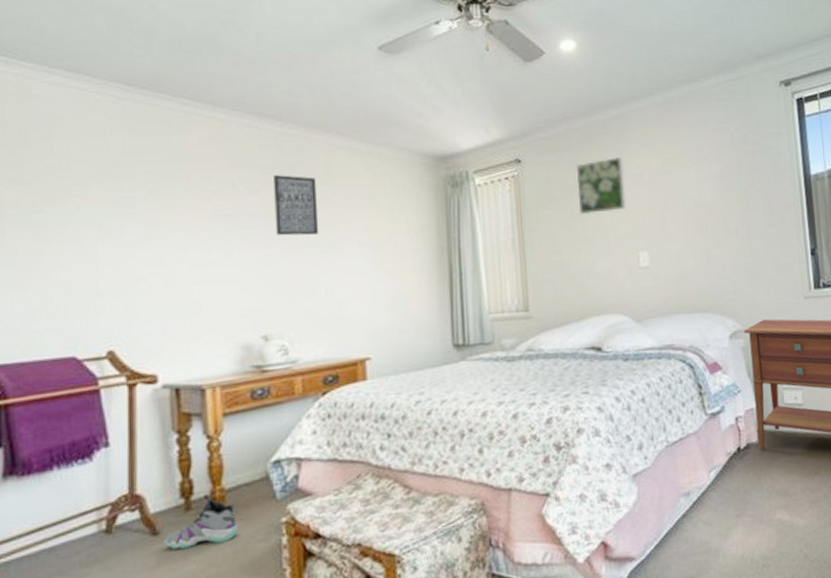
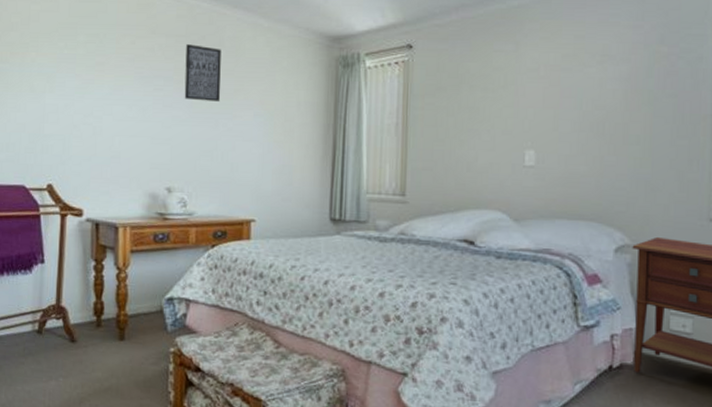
sneaker: present [164,494,239,549] -> none [79,316,136,359]
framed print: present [577,157,626,215] -> none [467,50,519,107]

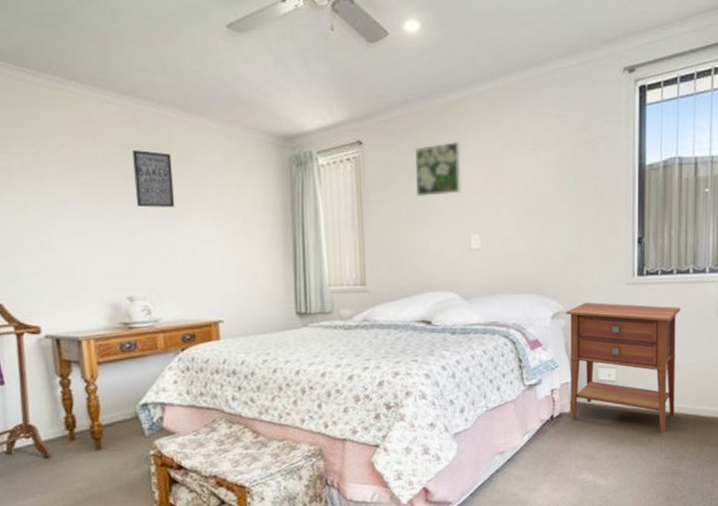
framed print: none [467,50,519,107] -> present [416,142,461,198]

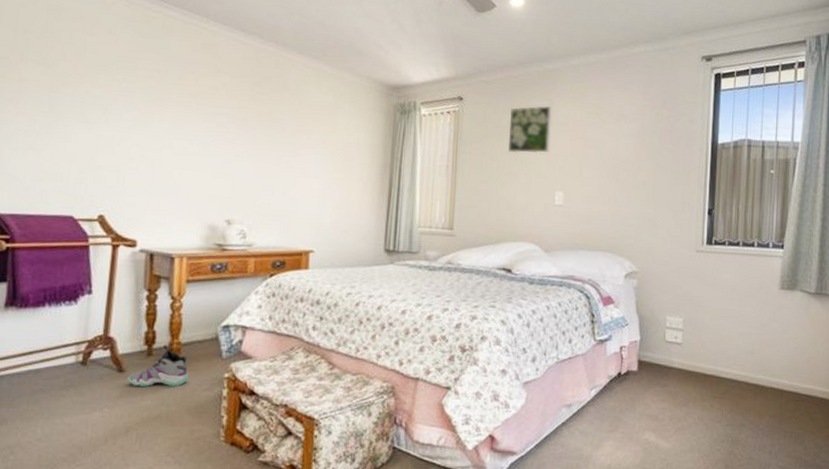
sneaker: none [54,428,115,470] -> present [127,345,189,387]
wall art: present [133,150,175,208] -> none [247,85,286,140]
nightstand: present [566,302,681,433] -> none [637,264,745,399]

